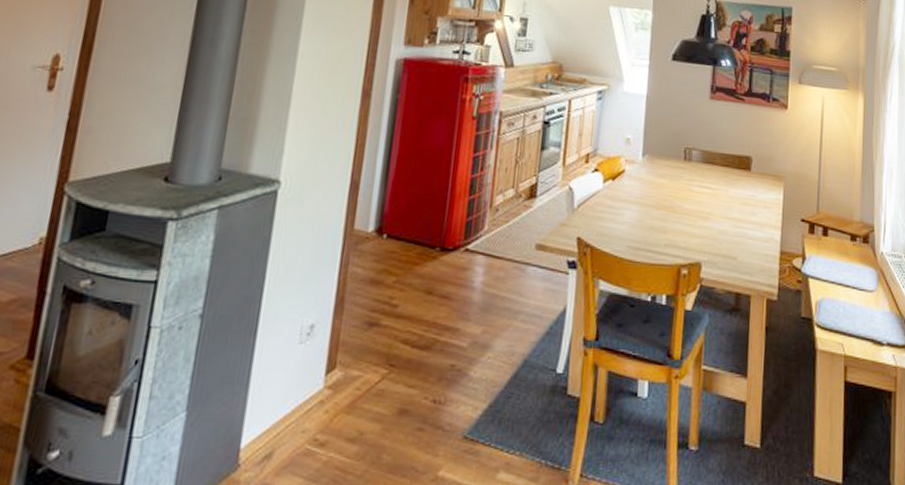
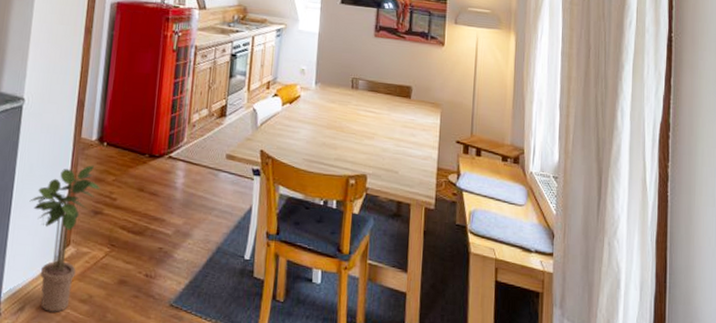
potted plant: none [283,263,377,457] -> present [29,165,100,312]

